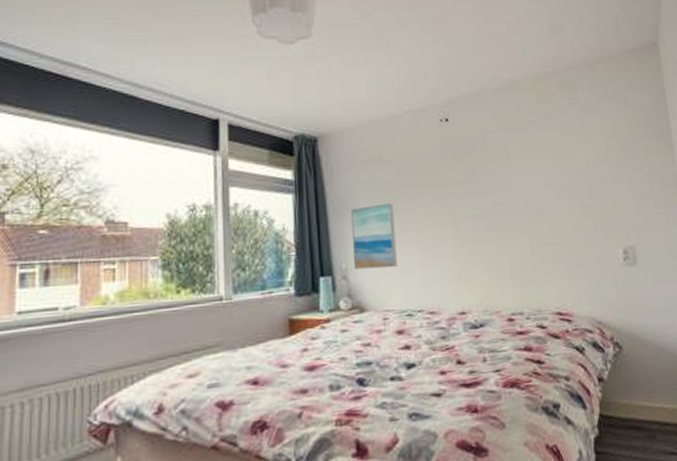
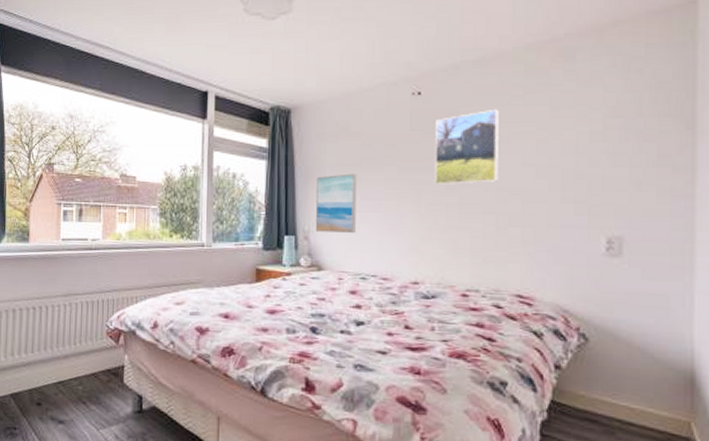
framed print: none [465,134,527,209] -> present [435,108,499,185]

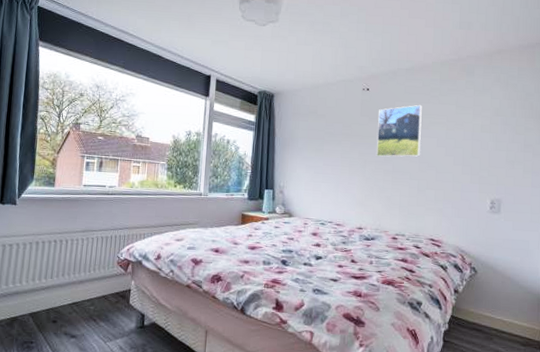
wall art: present [315,173,357,233] -> none [288,145,321,189]

